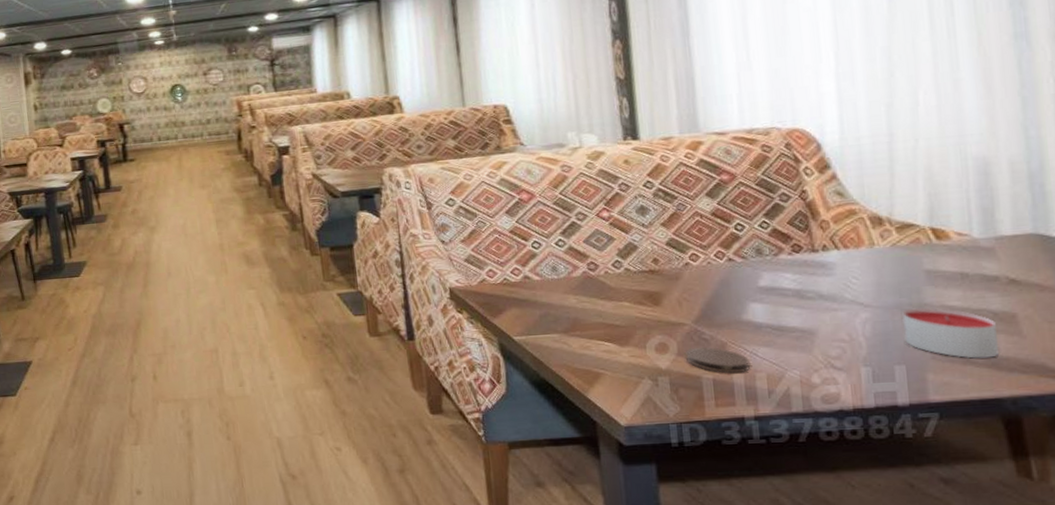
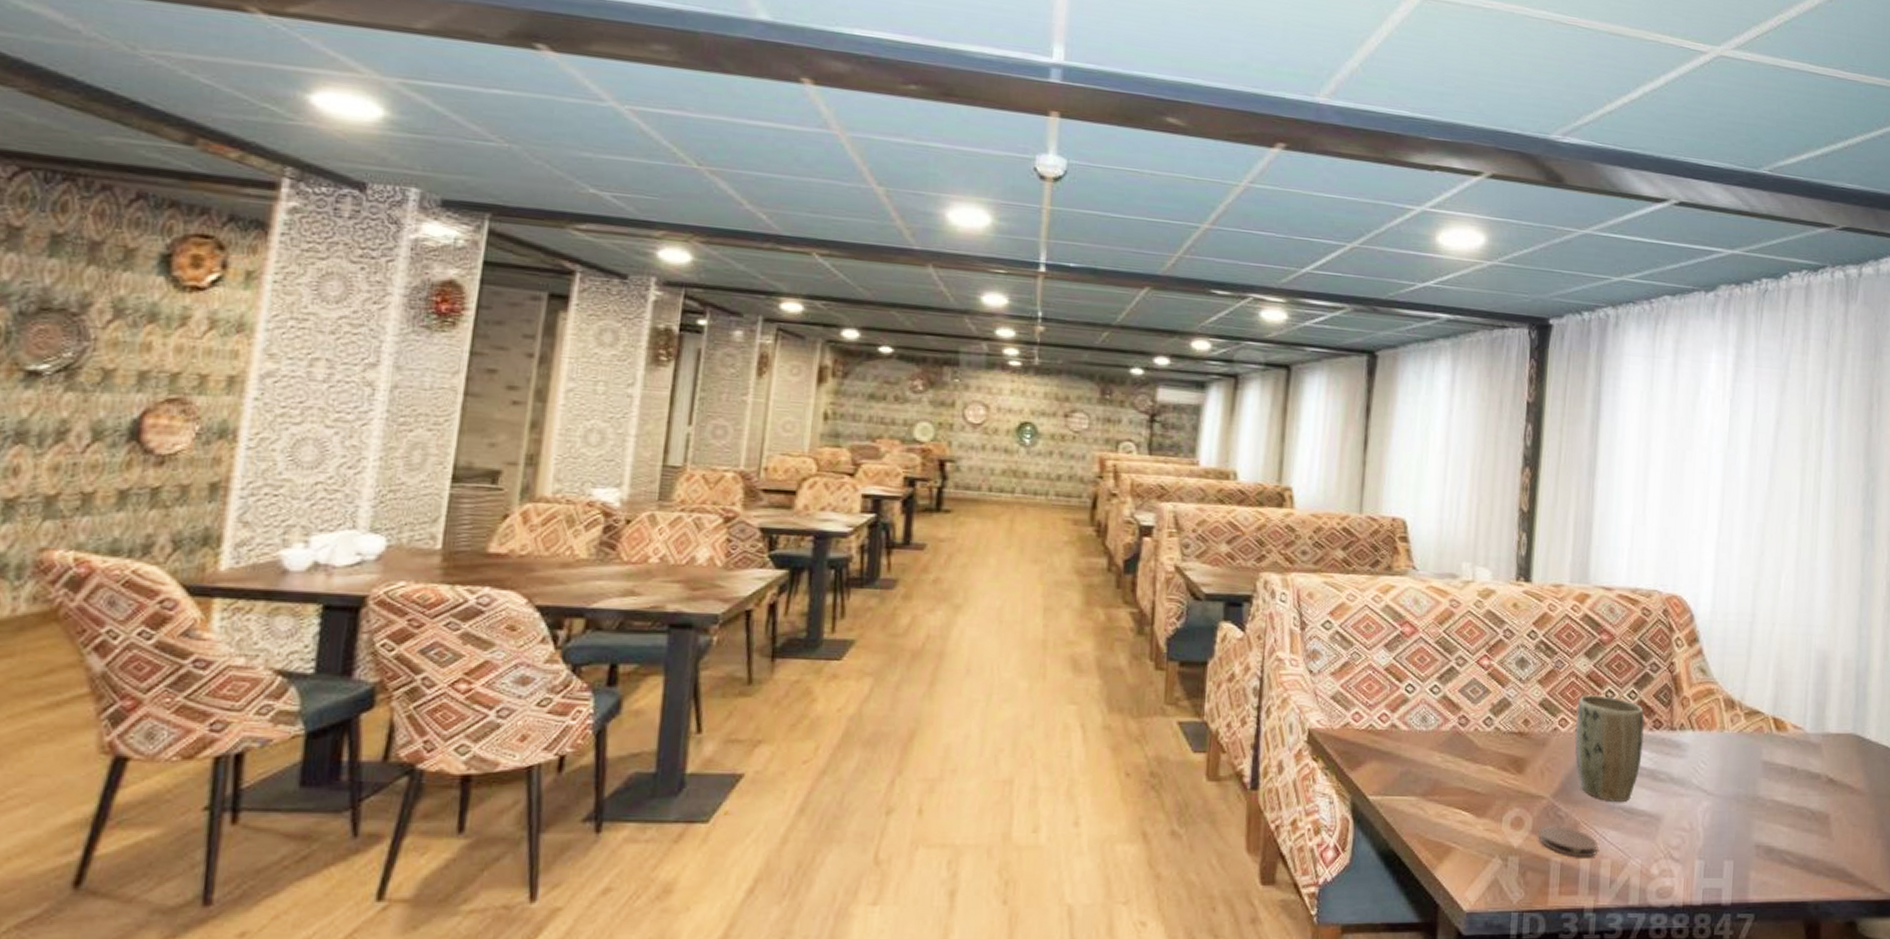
plant pot: none [706,228,785,322] -> present [1574,695,1645,802]
candle: present [902,307,998,359] -> none [1736,800,1812,858]

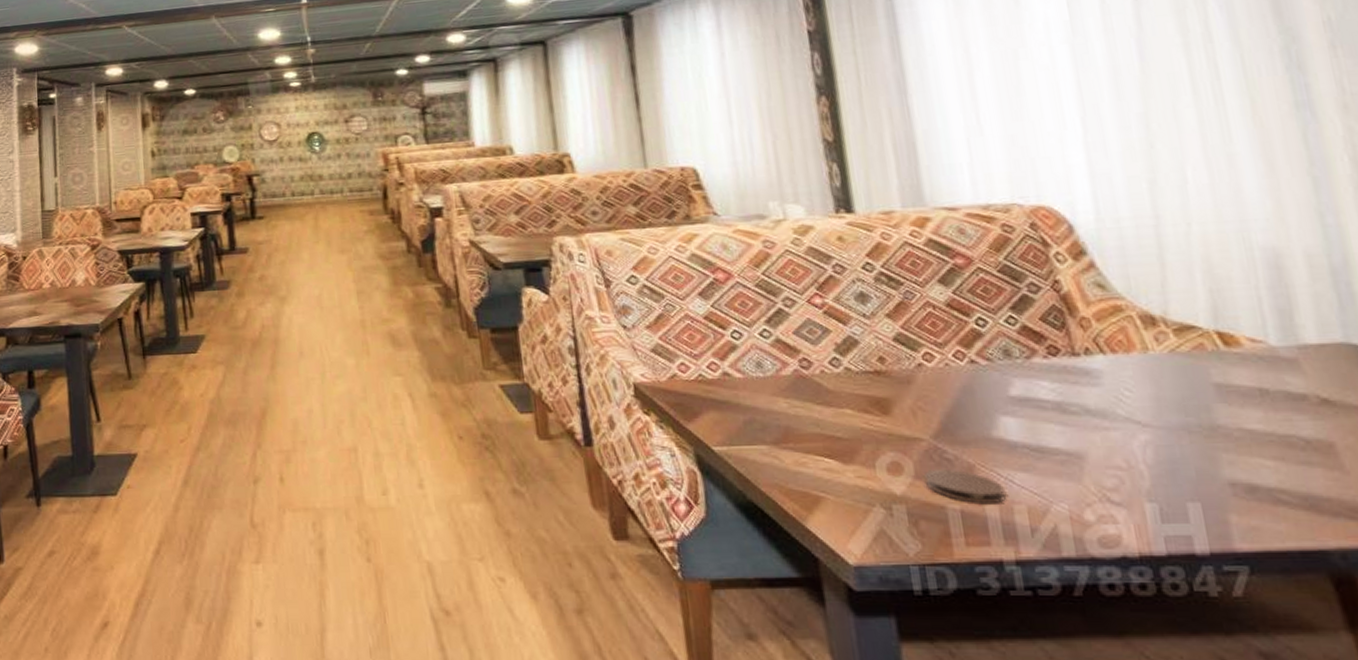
plant pot: present [1574,695,1645,802] -> none [942,324,1042,440]

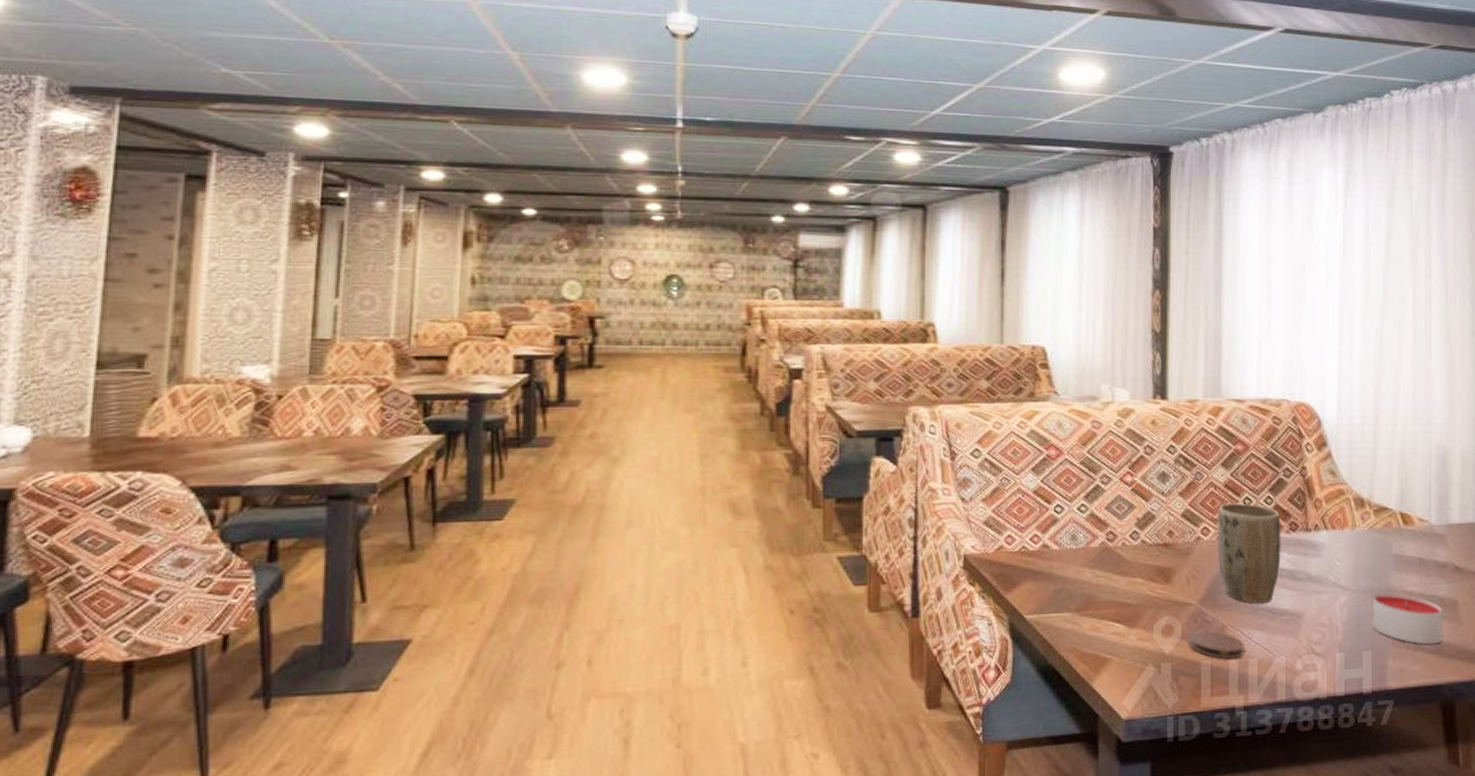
plant pot: none [942,324,1042,440] -> present [1217,503,1281,603]
candle: none [1190,430,1317,498] -> present [1373,592,1442,645]

